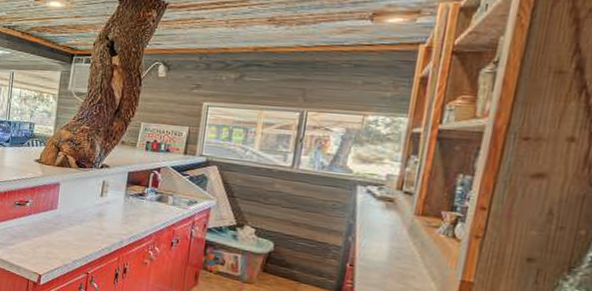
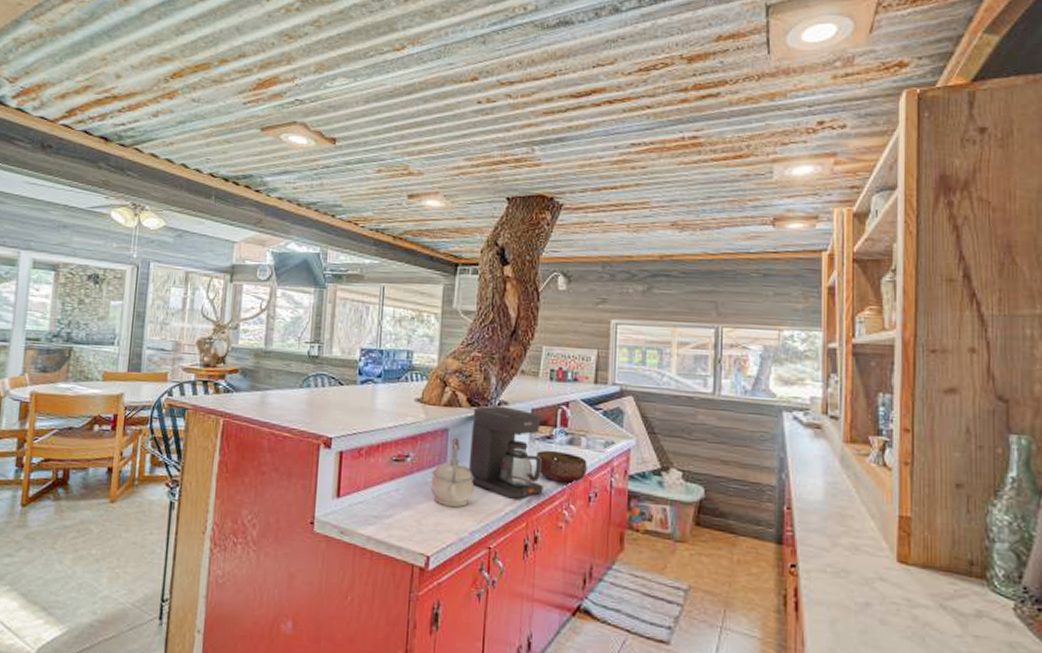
kettle: none [43,190,79,242] -> present [429,438,475,508]
coffee maker: none [74,167,135,240] -> present [468,405,543,499]
bowl: none [130,204,172,231] -> present [537,450,587,483]

